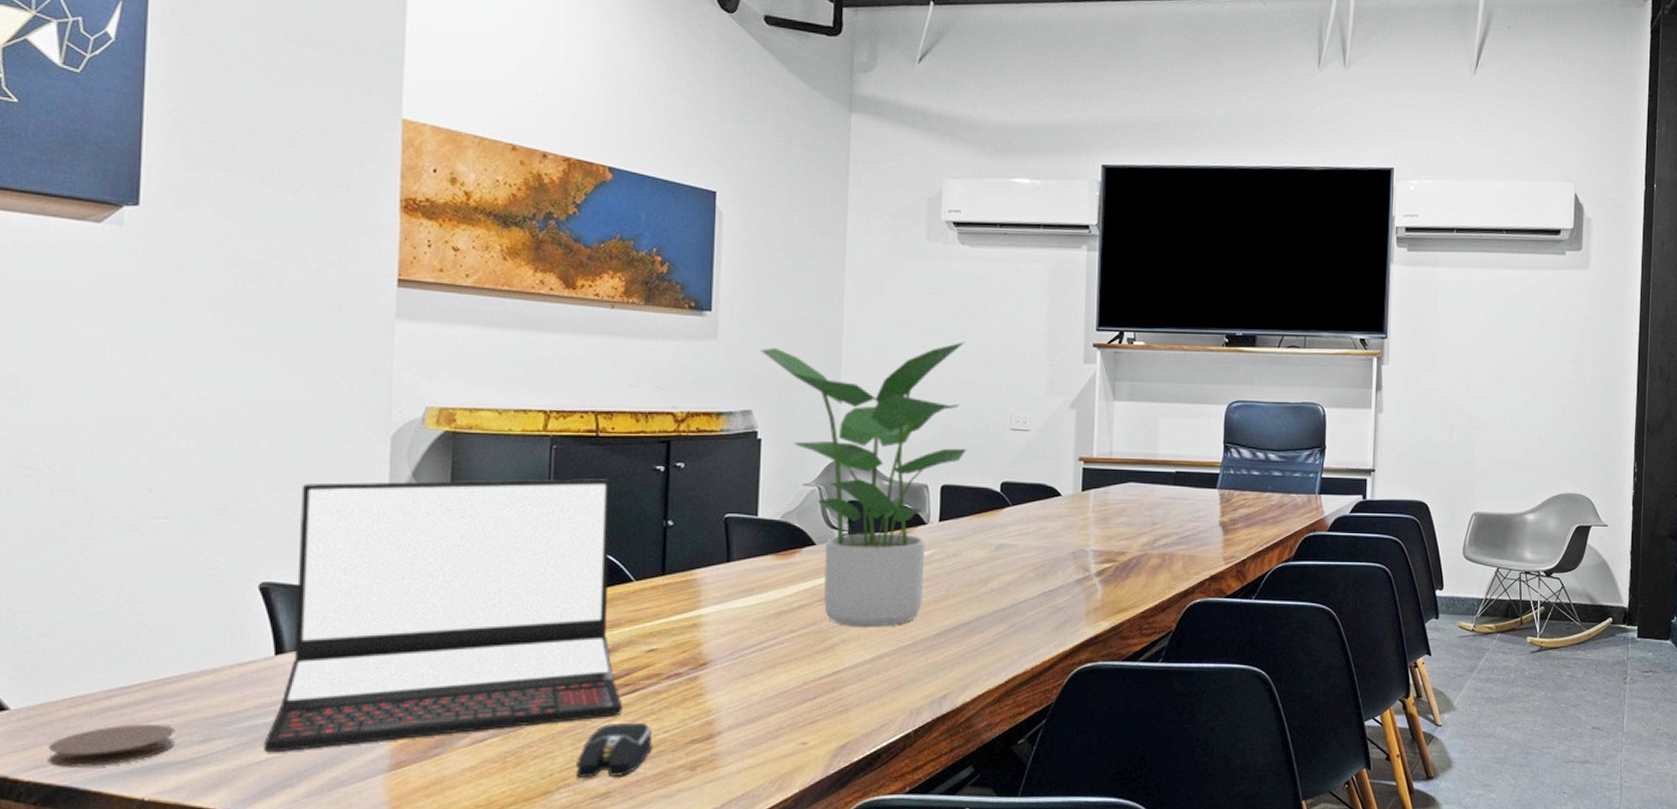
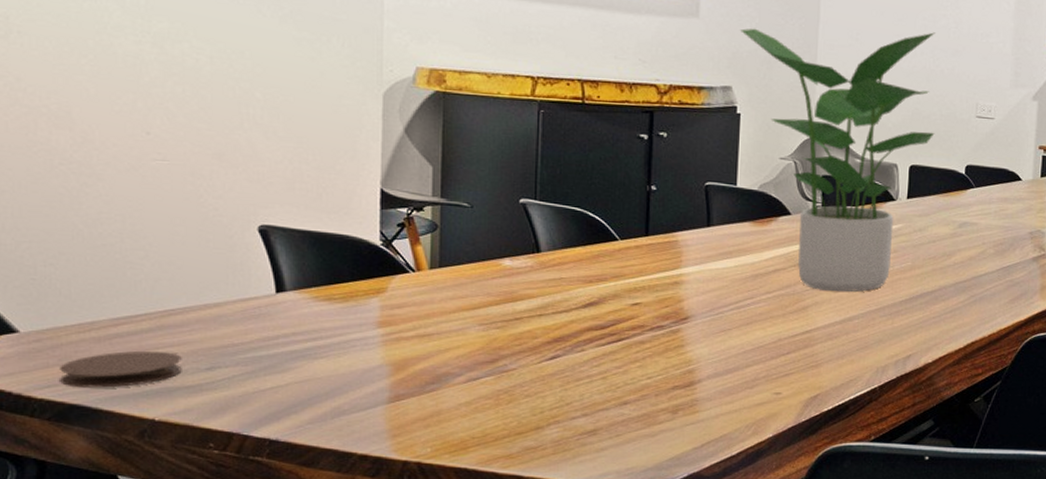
laptop: present [264,479,623,753] -> none [268,134,609,382]
computer mouse: present [576,722,653,778] -> none [566,367,637,417]

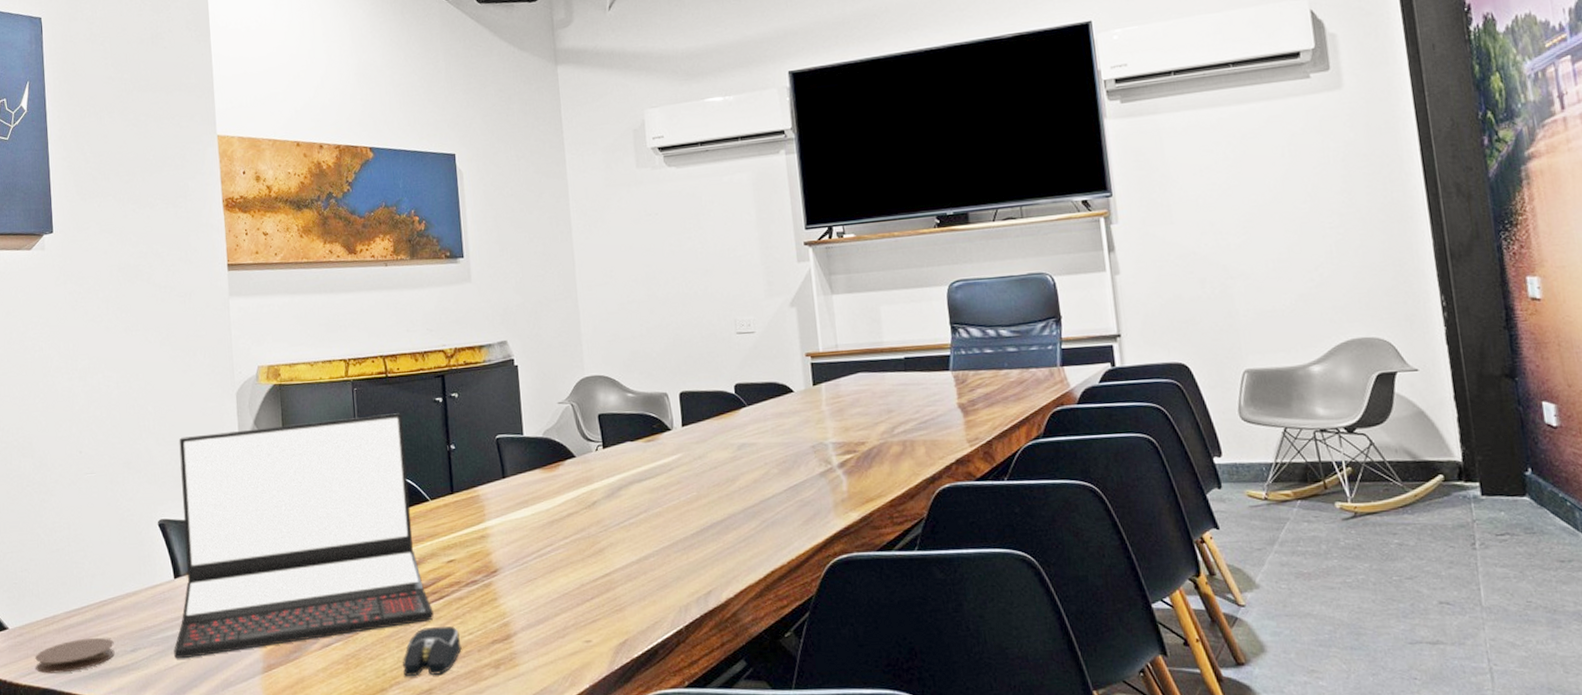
laptop: none [268,134,609,382] -> present [174,413,434,659]
computer mouse: none [566,367,637,417] -> present [402,626,462,676]
potted plant: present [740,28,935,292] -> none [508,256,699,530]

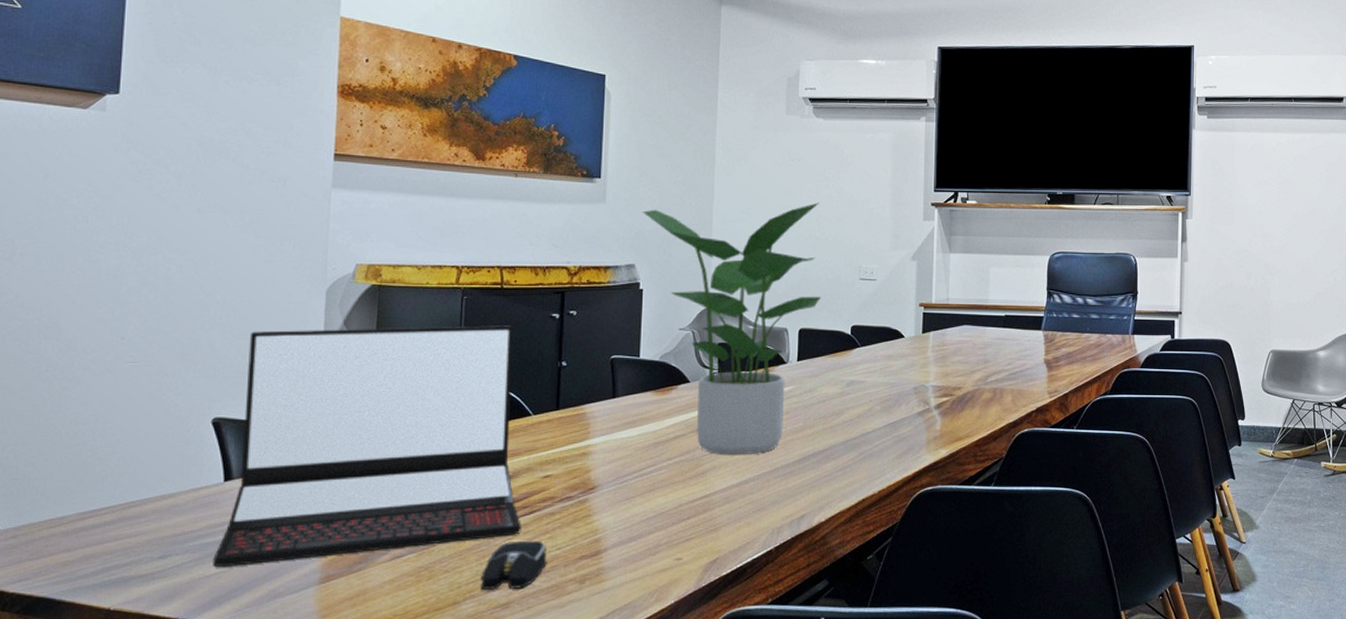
coaster: present [35,637,115,674] -> none [30,542,138,581]
potted plant: none [508,256,699,530] -> present [643,202,822,454]

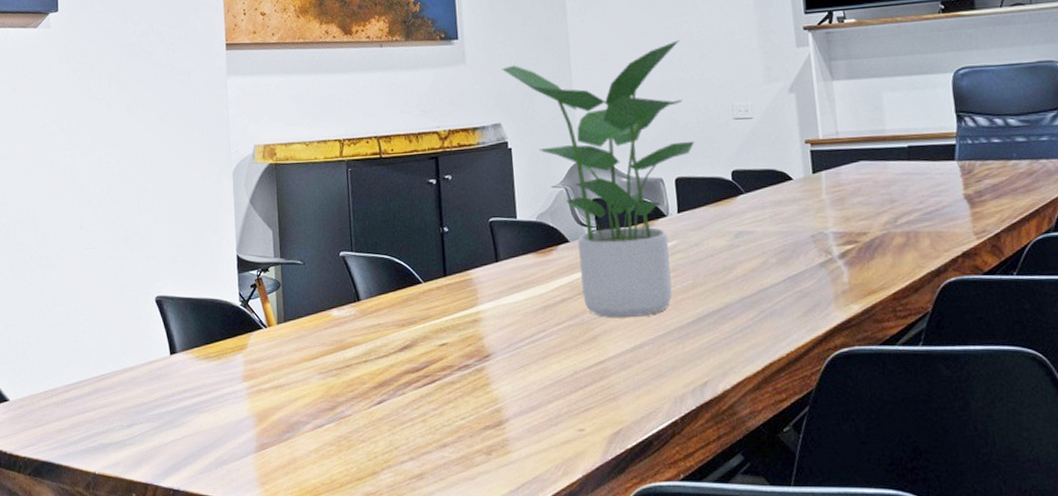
laptop: present [213,325,521,568] -> none [169,194,426,436]
computer mouse: present [481,540,547,590] -> none [394,410,454,461]

